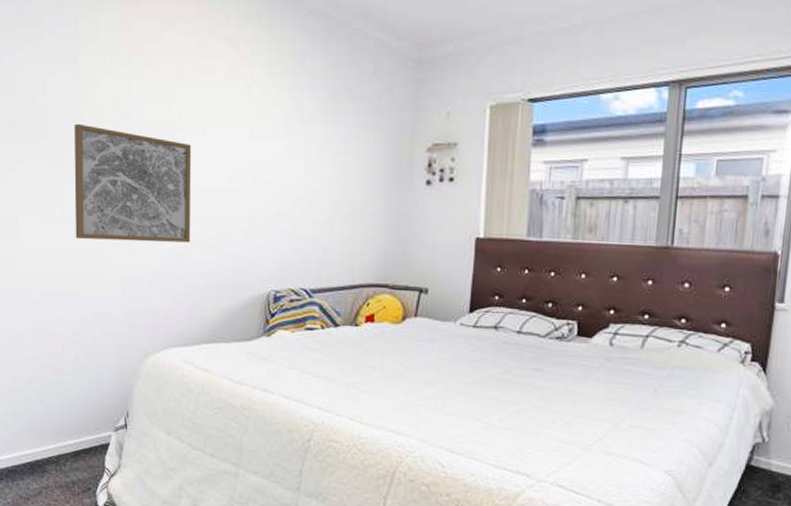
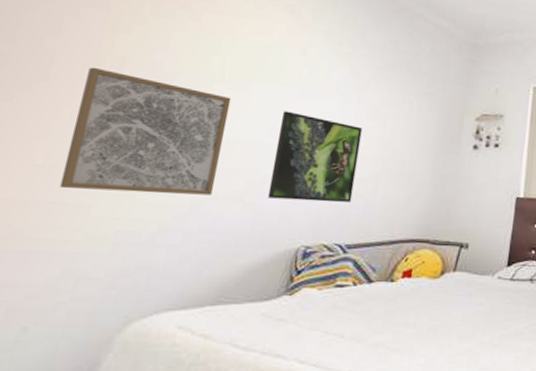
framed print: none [236,154,313,247] -> present [267,111,363,203]

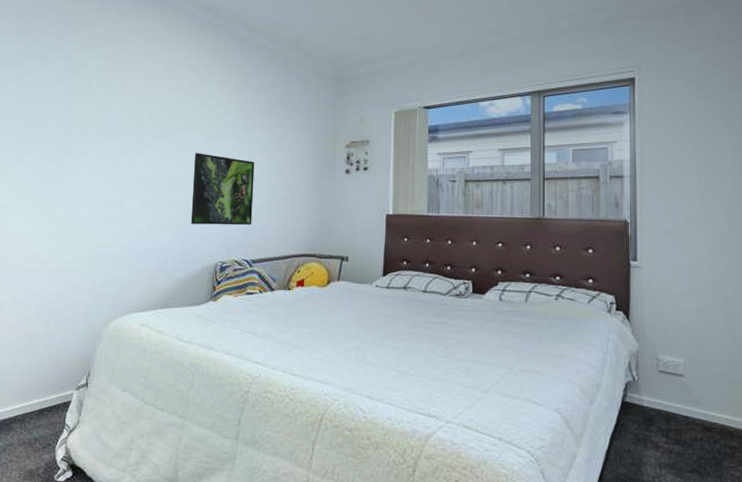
wall art: present [59,67,232,196] -> none [56,131,158,224]

